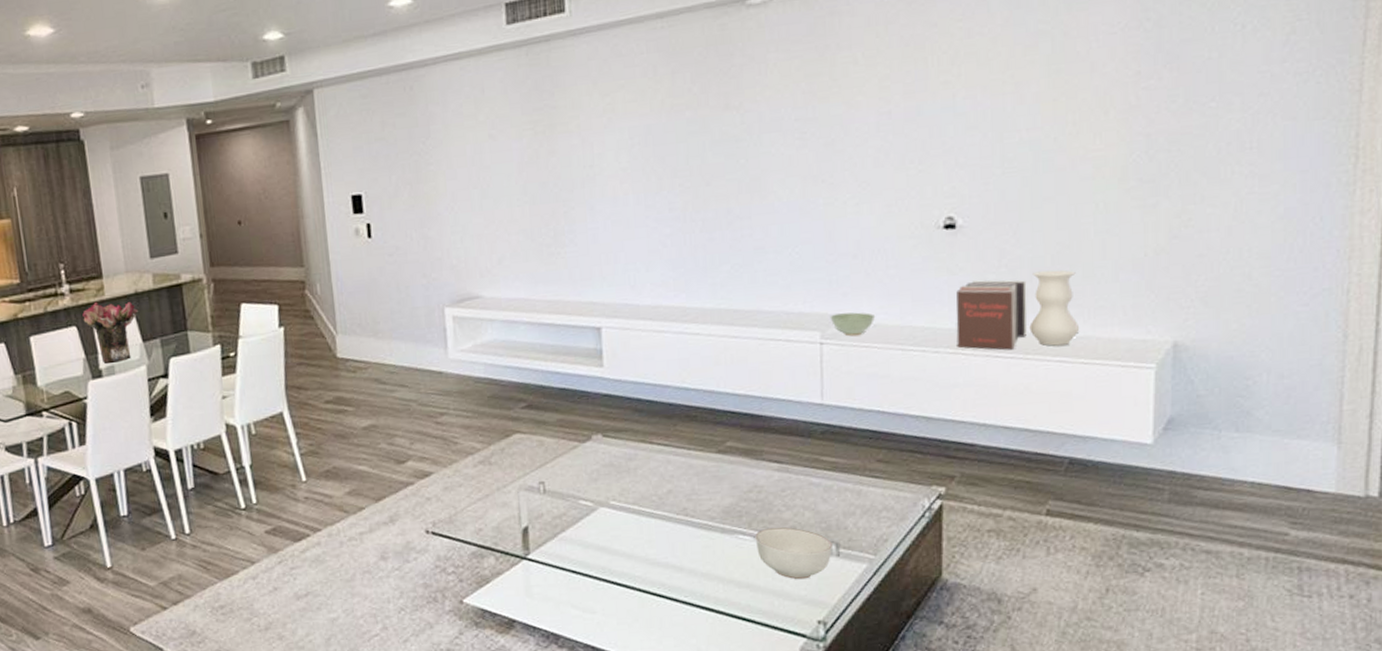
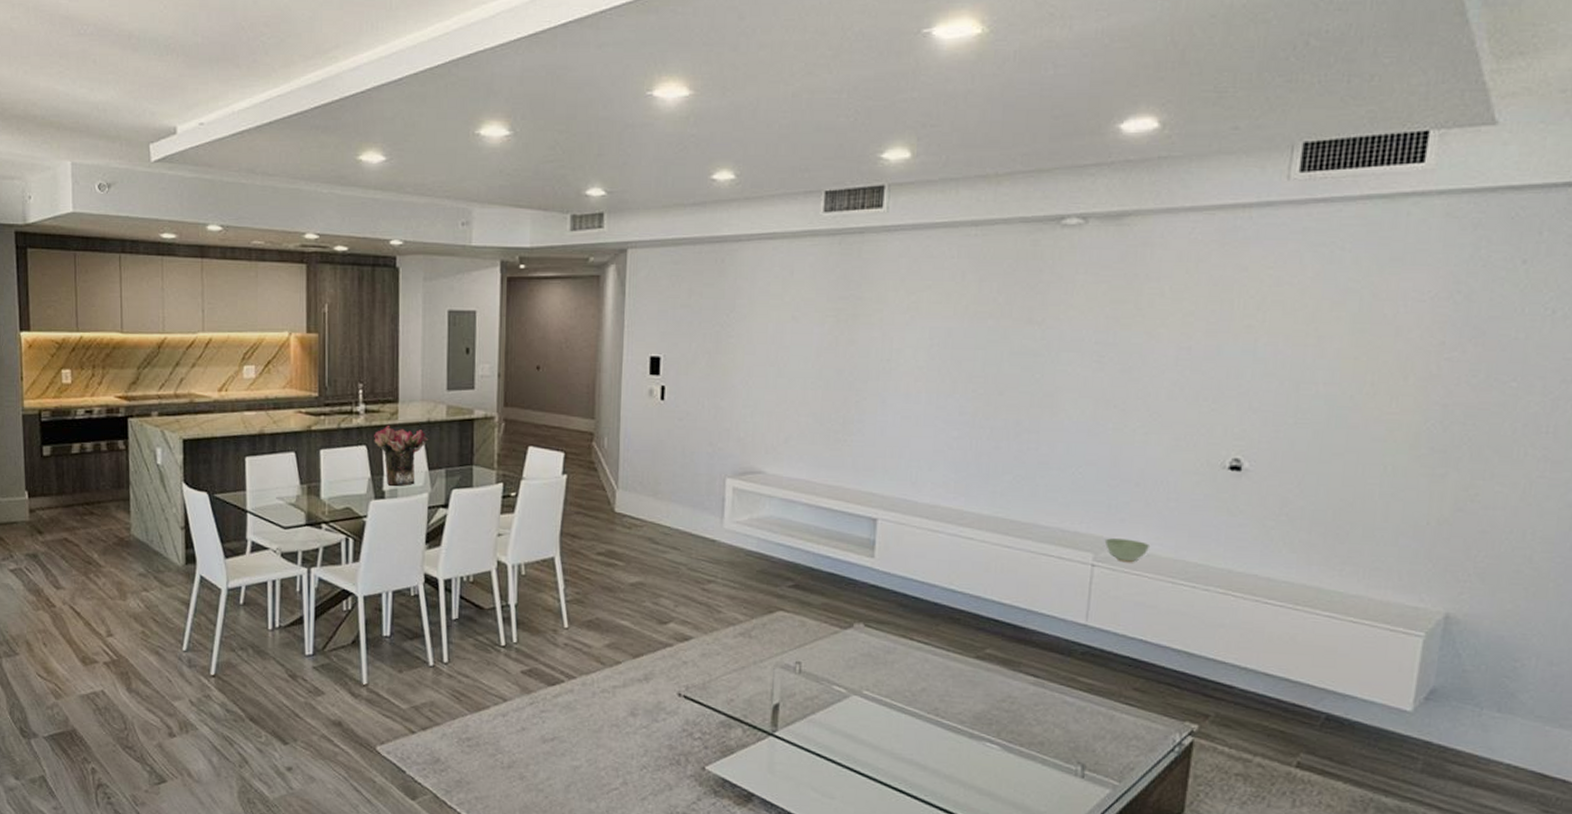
bowl: present [755,527,832,580] -> none [1002,739,1078,796]
books: present [956,280,1027,350] -> none [1227,525,1305,598]
vase: present [1029,270,1079,346] -> none [1302,525,1356,601]

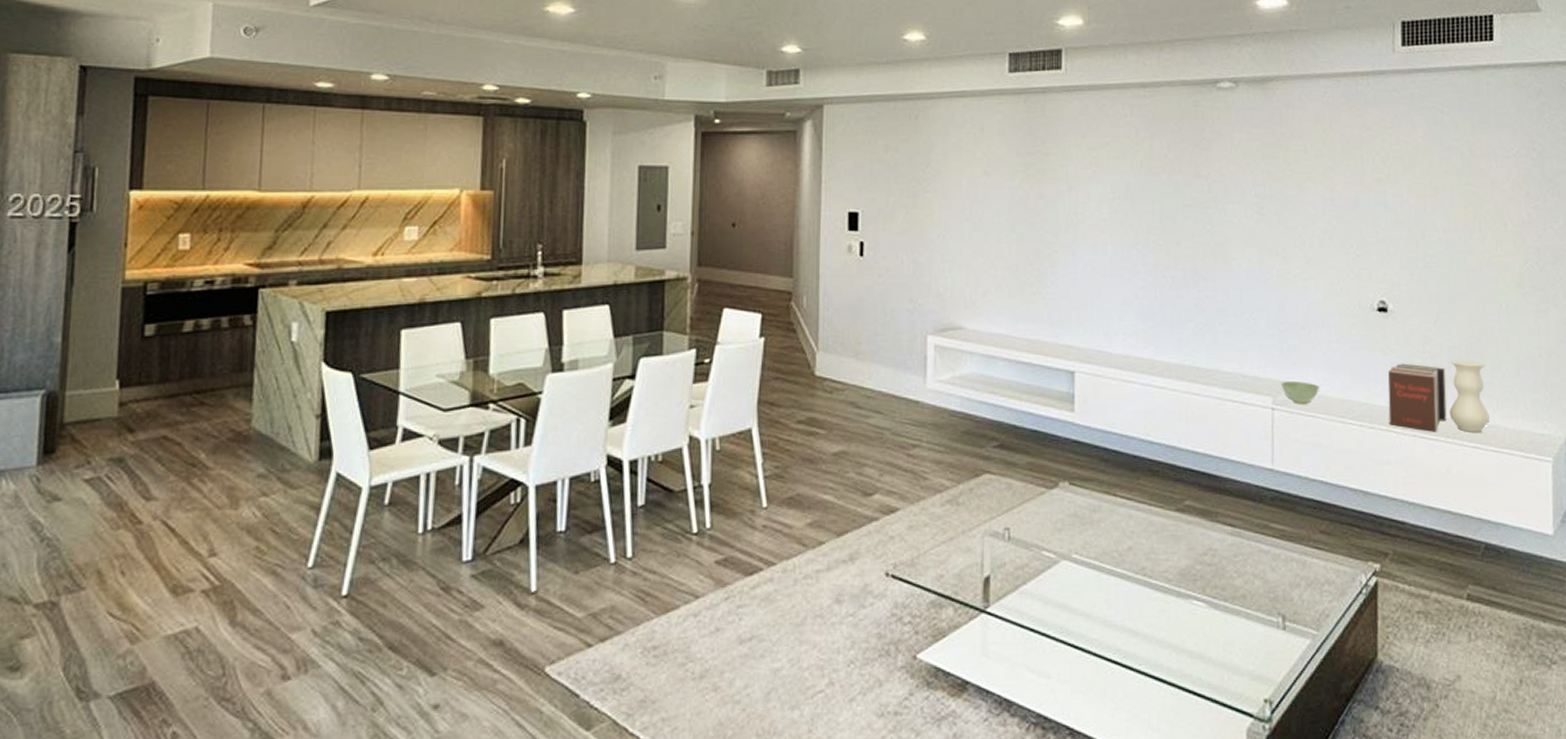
bouquet: present [374,425,428,487] -> none [553,289,614,358]
books: none [1227,525,1305,598] -> present [1388,363,1447,432]
vase: none [1302,525,1356,601] -> present [1449,360,1489,432]

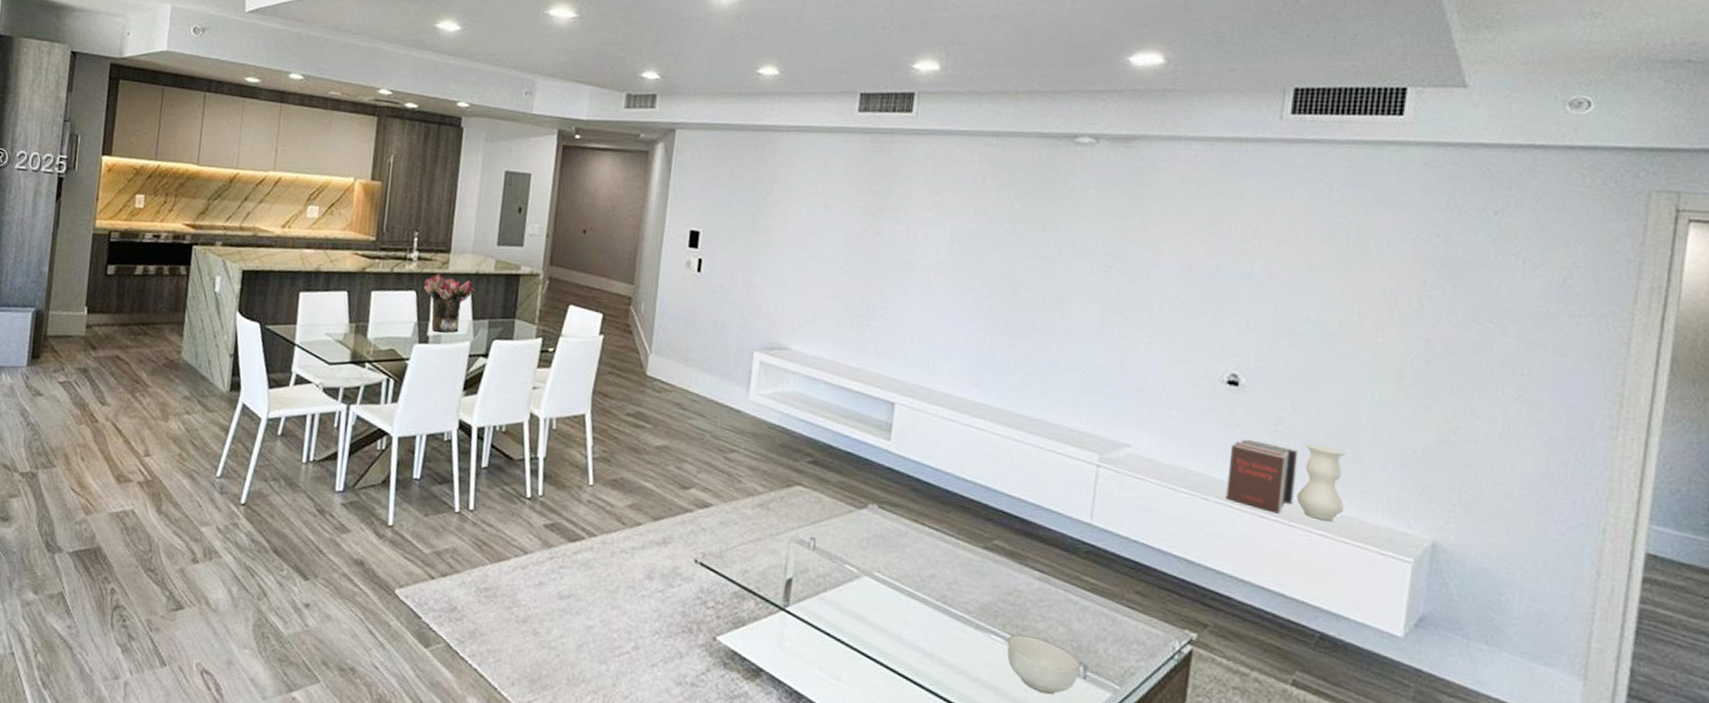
bouquet: none [553,289,614,358] -> present [423,273,475,334]
bowl: none [1208,594,1279,653] -> present [1006,634,1081,695]
bowl: present [1280,382,1320,405] -> none [1109,440,1153,467]

